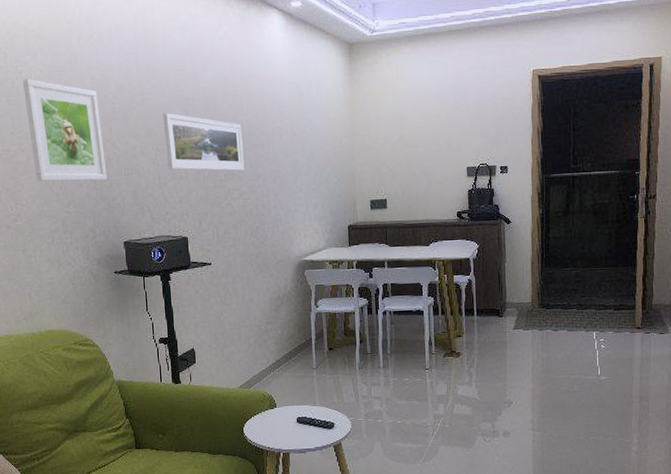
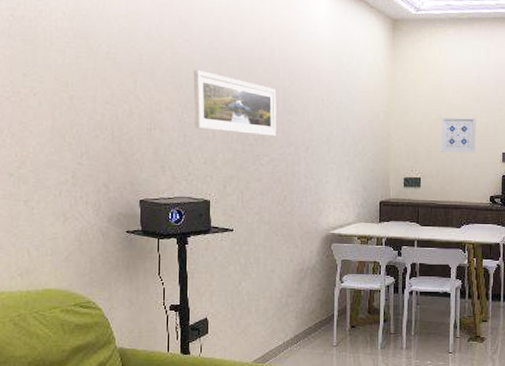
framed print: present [23,79,108,182] -> none [42,19,127,134]
wall art: none [403,134,440,172] -> present [440,116,476,153]

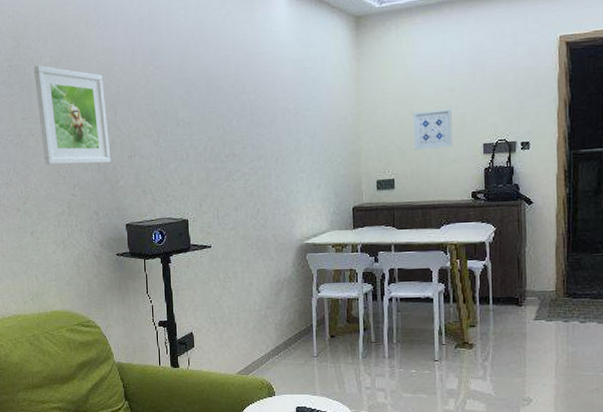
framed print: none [42,19,127,134] -> present [34,65,111,165]
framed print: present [193,69,277,136] -> none [165,94,246,152]

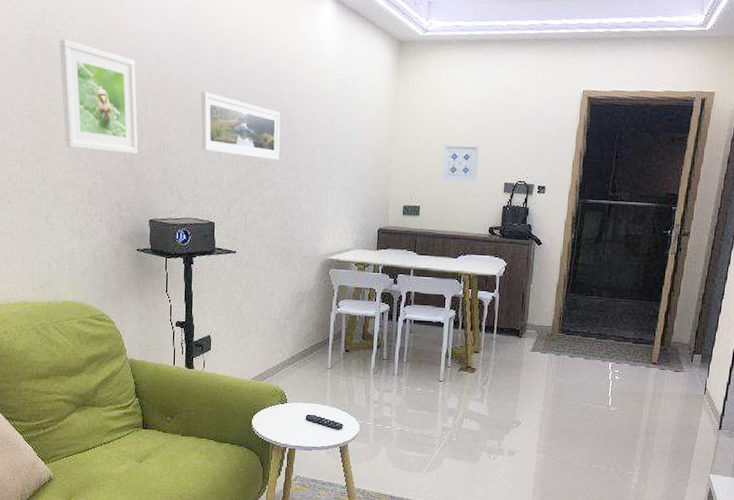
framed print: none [165,94,246,152] -> present [200,91,281,160]

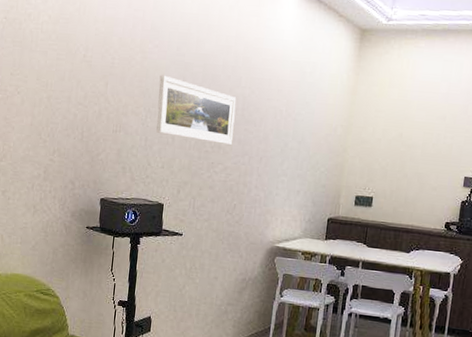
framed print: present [60,39,139,154] -> none [27,22,99,134]
wall art: present [441,144,480,182] -> none [397,134,440,175]

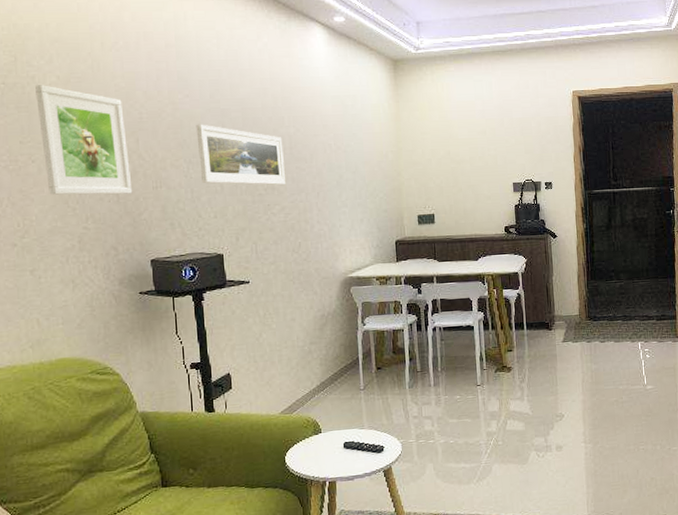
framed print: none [27,22,99,134] -> present [35,85,133,195]

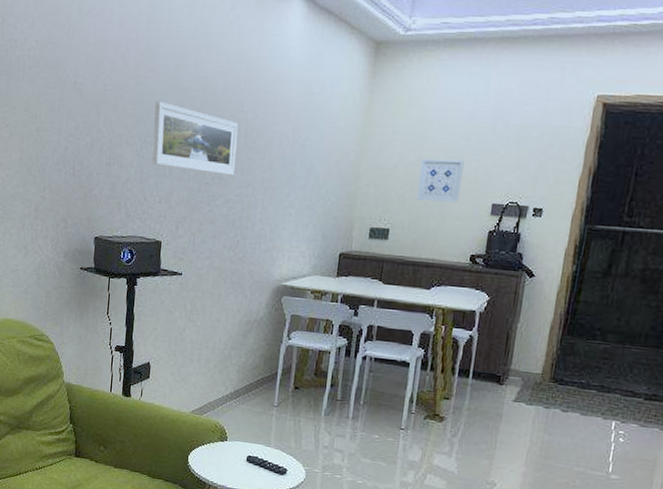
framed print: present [35,85,133,195] -> none [15,49,90,168]
wall art: none [450,150,486,187] -> present [416,158,464,203]

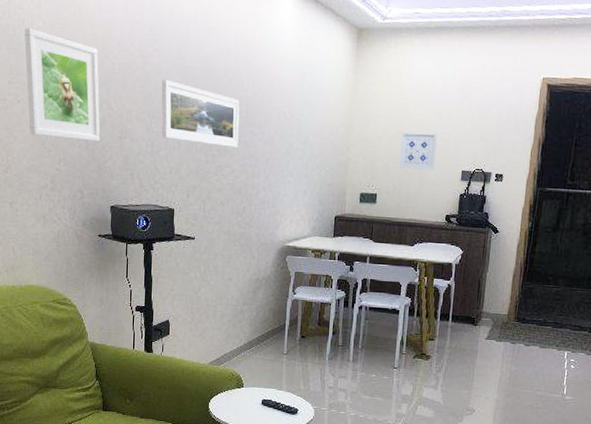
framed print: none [15,49,90,168] -> present [25,28,101,142]

